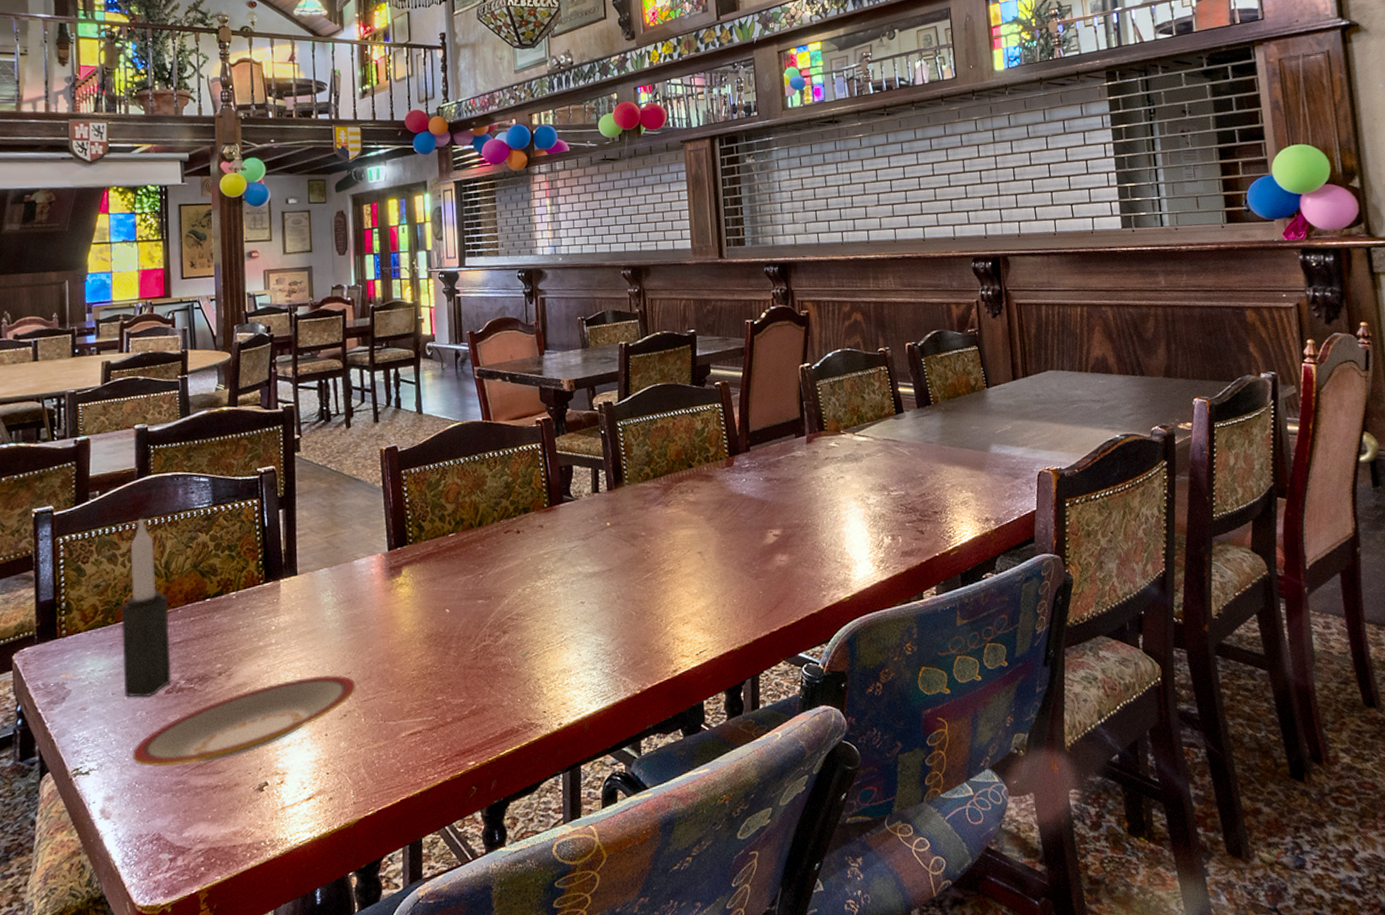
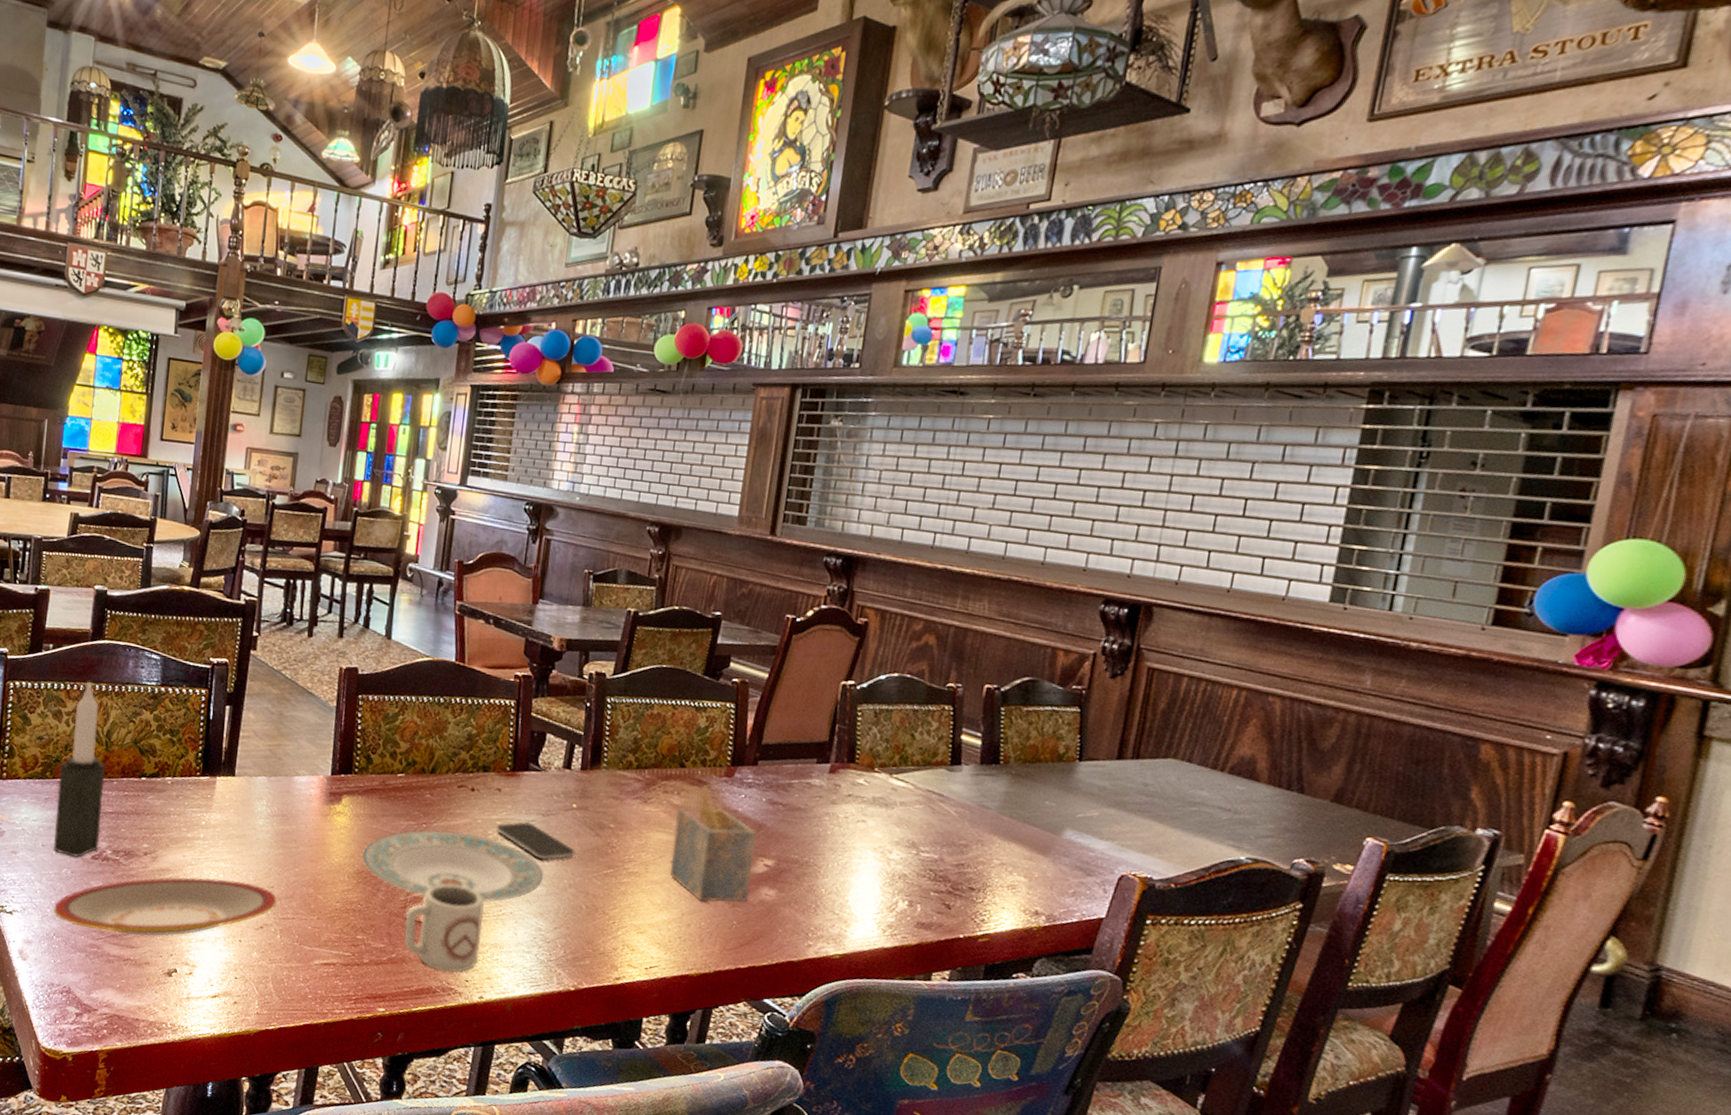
plate: none [429,572,595,643] -> present [362,829,544,902]
cup: none [478,623,551,709] -> present [404,884,485,973]
smartphone: none [544,548,617,580] -> present [496,821,575,861]
napkin holder: none [693,479,767,582] -> present [669,785,756,903]

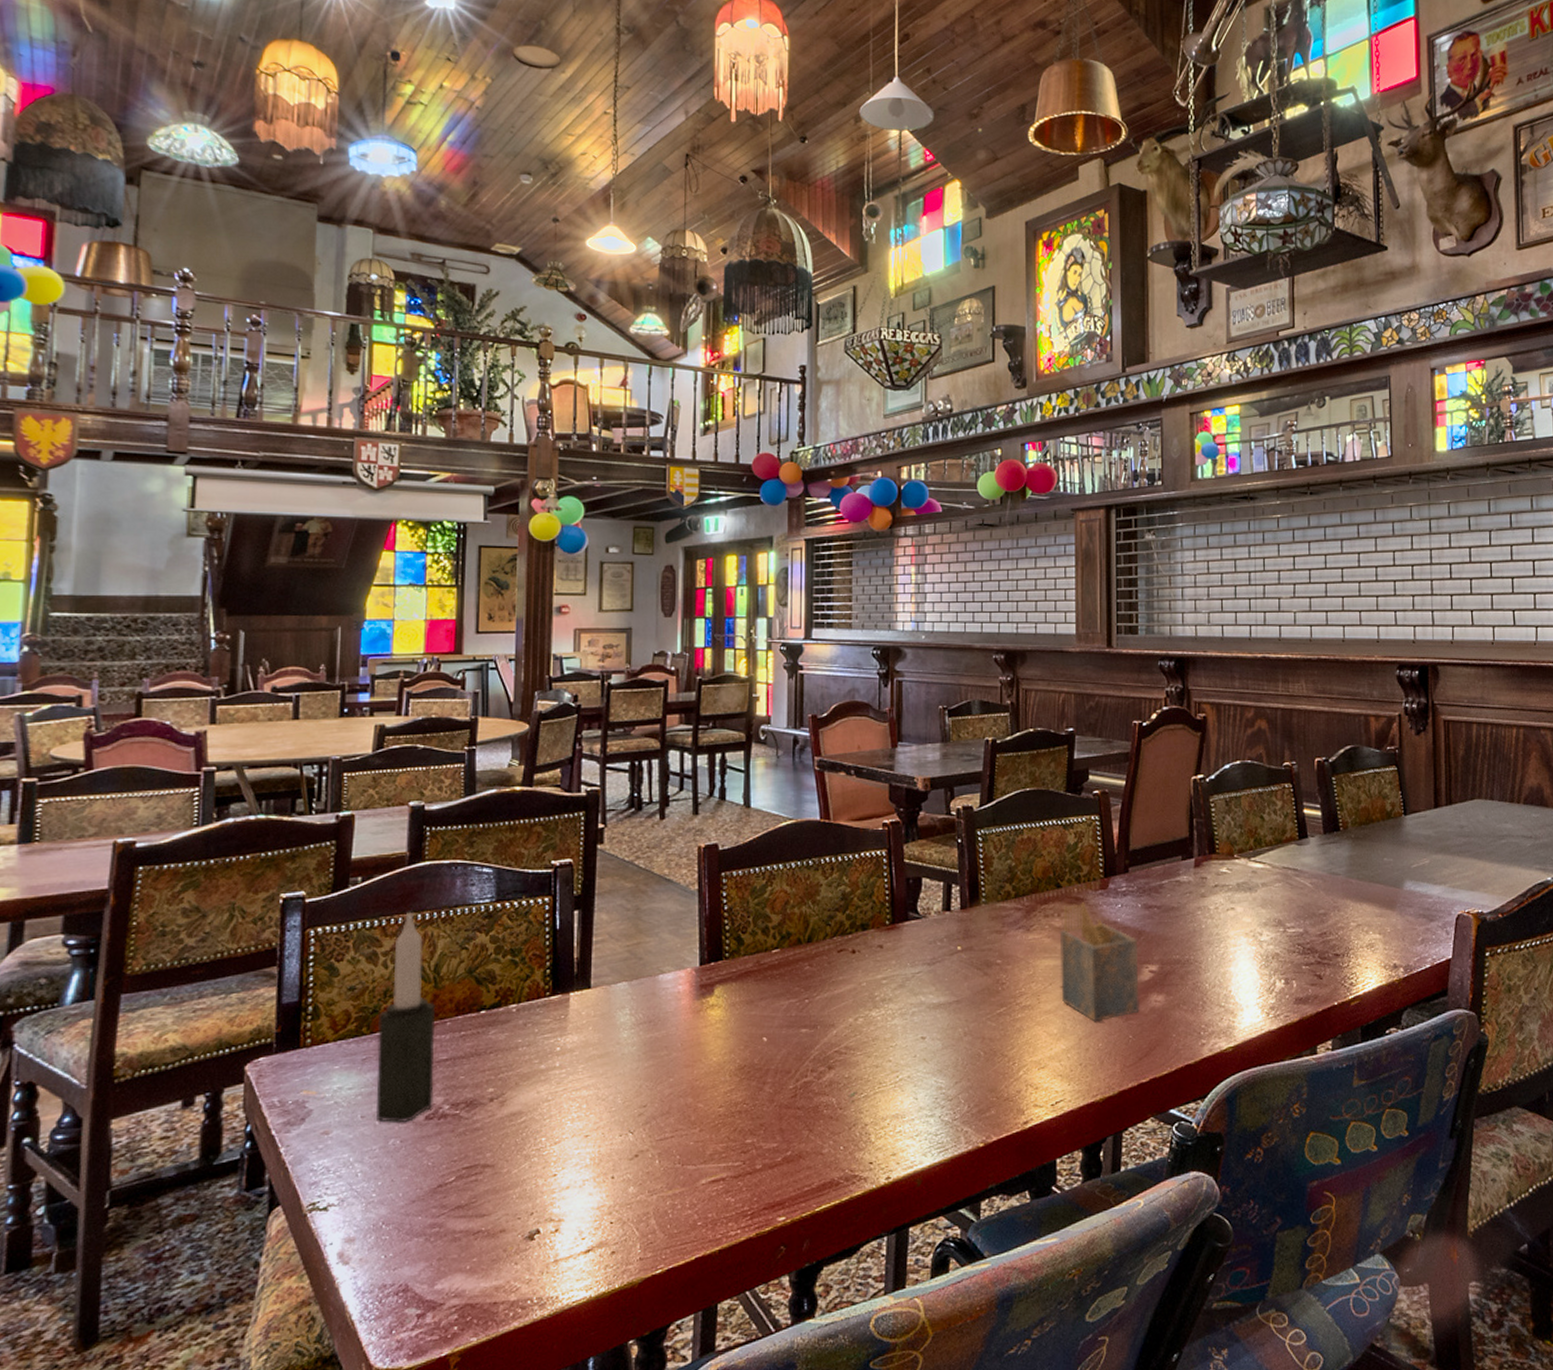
plate: present [54,877,277,937] -> none [381,1108,652,1205]
plate: present [362,829,544,902] -> none [743,999,938,1079]
cup: present [404,884,485,973] -> none [797,1058,881,1158]
smartphone: present [496,821,575,861] -> none [882,974,966,1012]

